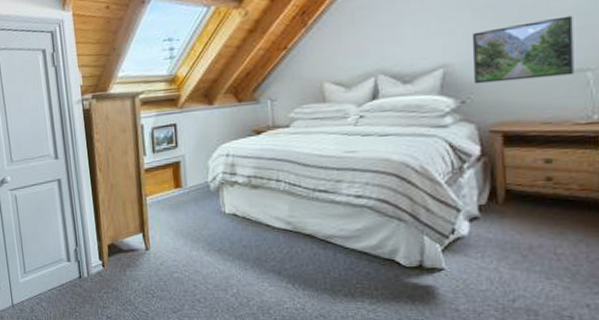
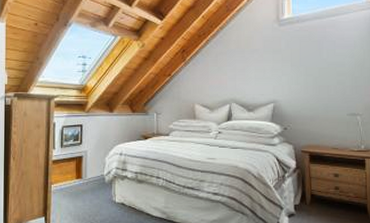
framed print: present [471,15,574,85] -> none [291,77,350,117]

